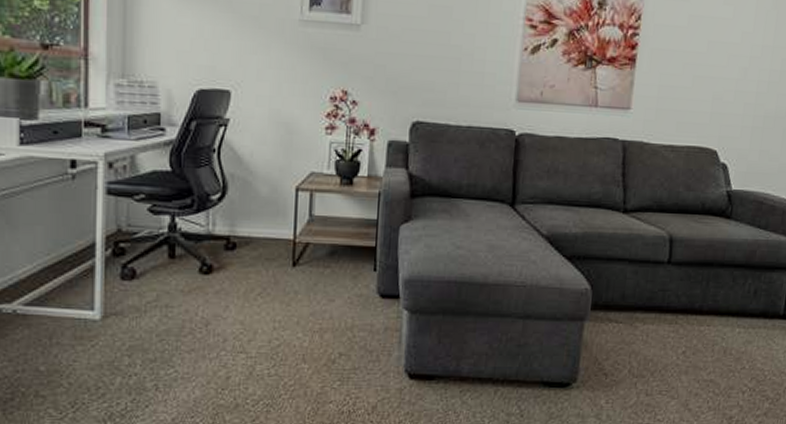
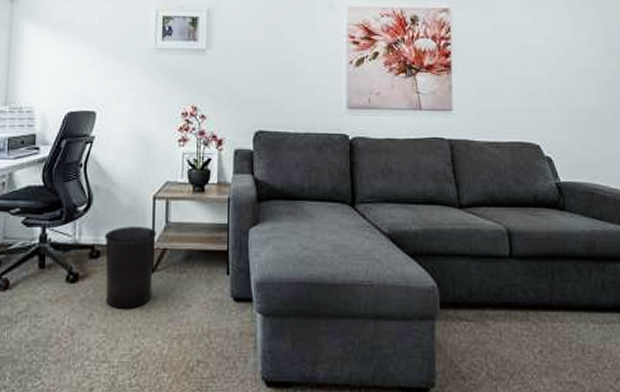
waste bin: none [240,218,300,302] -> present [104,226,158,309]

